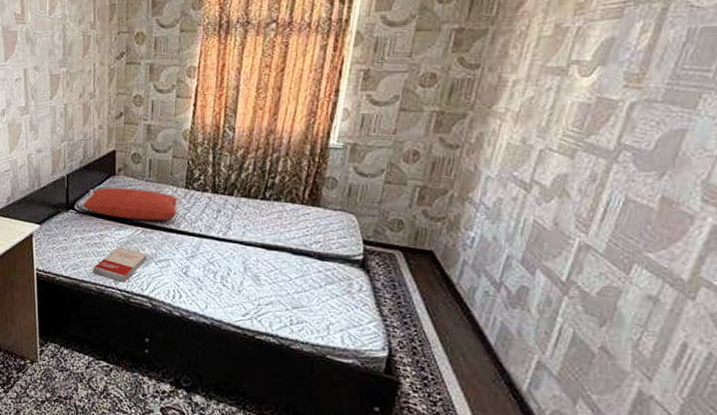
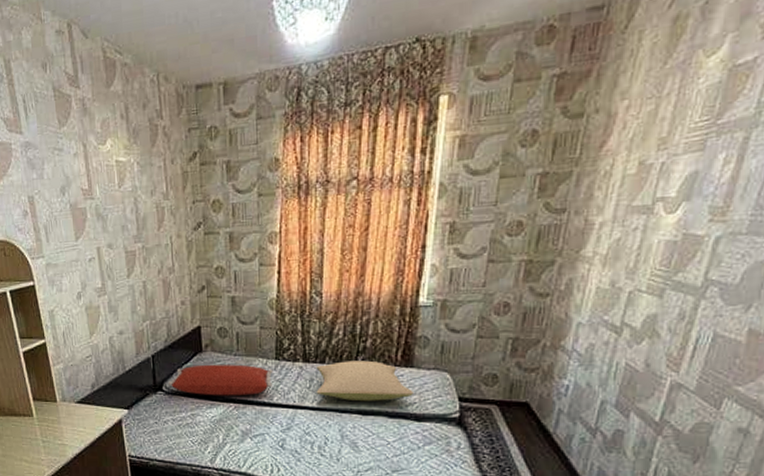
book: present [92,247,148,282] -> none [186,425,242,461]
pillow: none [223,195,318,237] -> present [316,360,413,402]

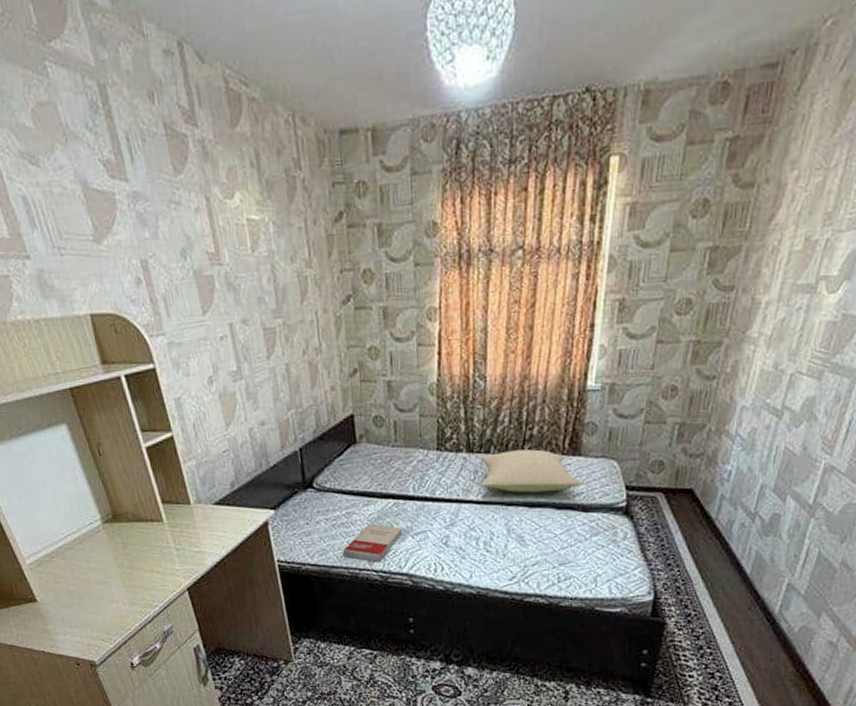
pillow: present [168,364,273,396] -> none [318,456,435,492]
book: none [186,425,242,461] -> present [342,524,403,562]

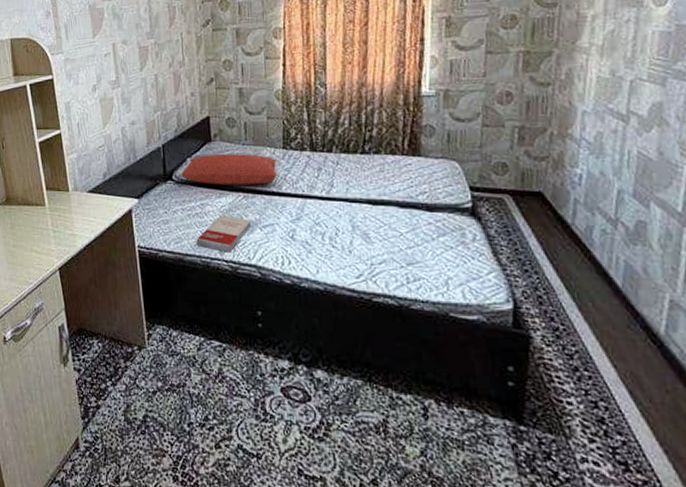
pillow: none [318,456,435,492] -> present [177,153,281,185]
pillow: present [481,449,581,493] -> none [324,149,423,191]

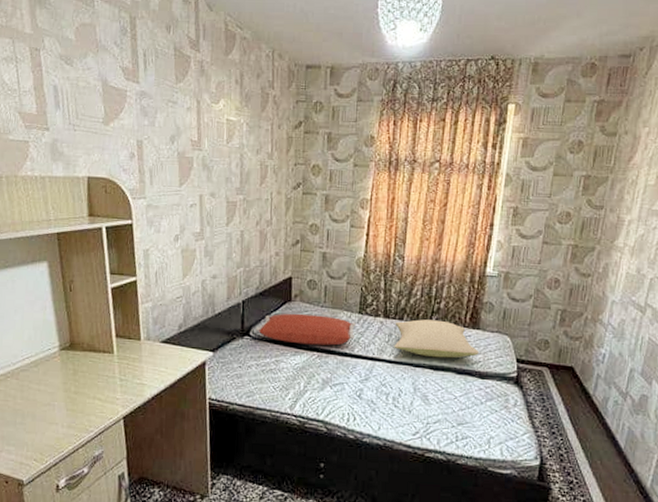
book: present [196,215,252,252] -> none [267,372,323,408]
pillow: none [324,149,423,191] -> present [394,319,479,358]

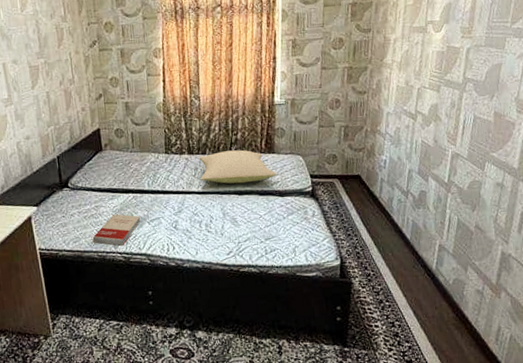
pillow: present [255,313,356,346] -> none [72,160,164,189]
book: none [267,372,323,408] -> present [92,214,141,246]

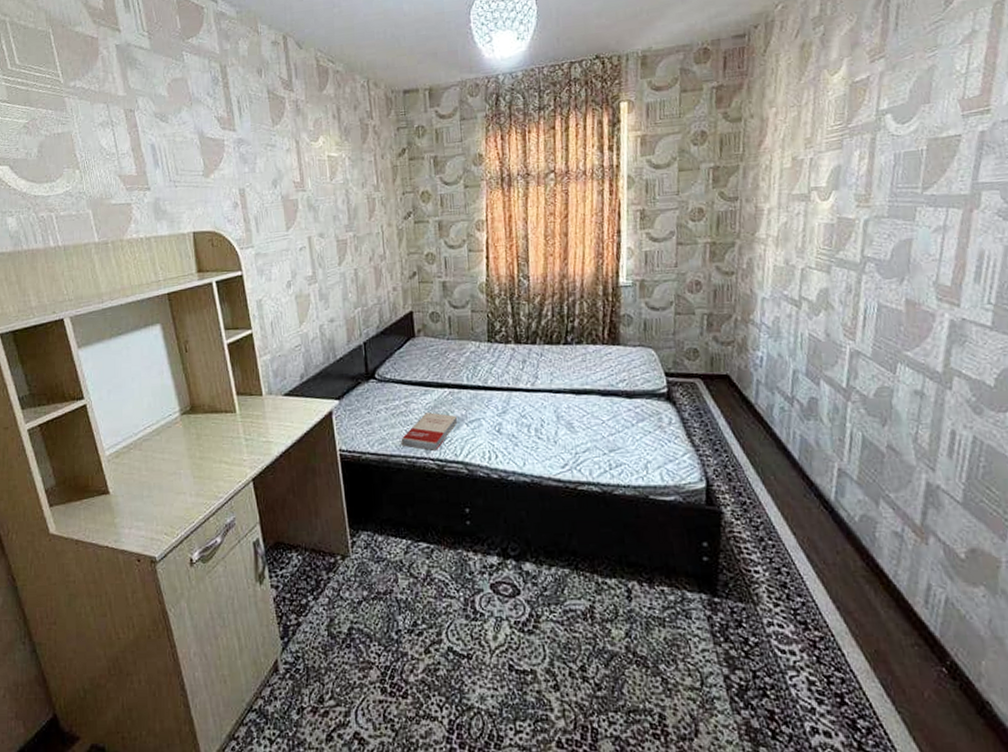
pillow: present [200,150,276,184] -> none [529,340,622,381]

